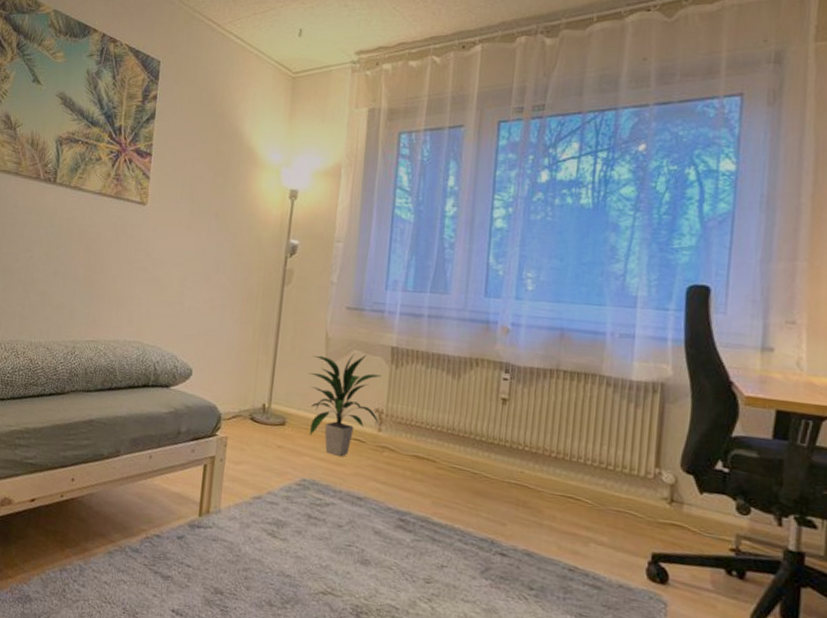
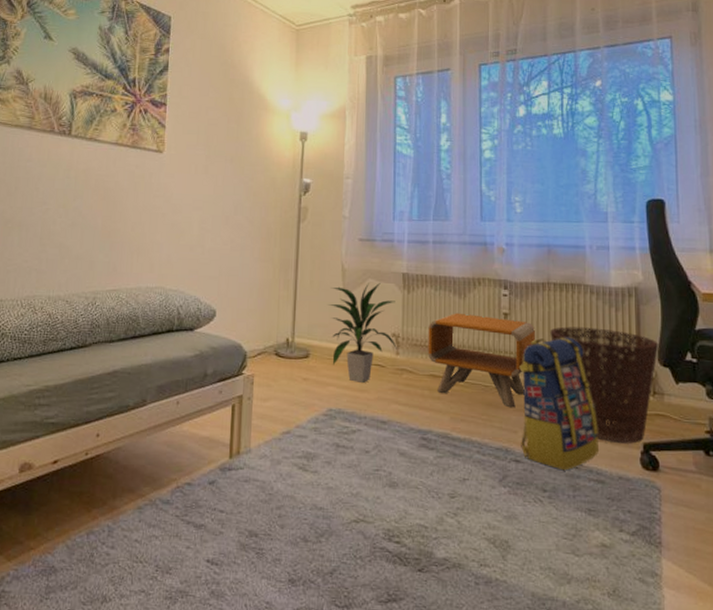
nightstand: none [413,393,538,500] -> present [428,312,536,408]
backpack: none [508,429,600,571] -> present [519,337,599,471]
basket: none [554,419,684,552] -> present [550,326,659,444]

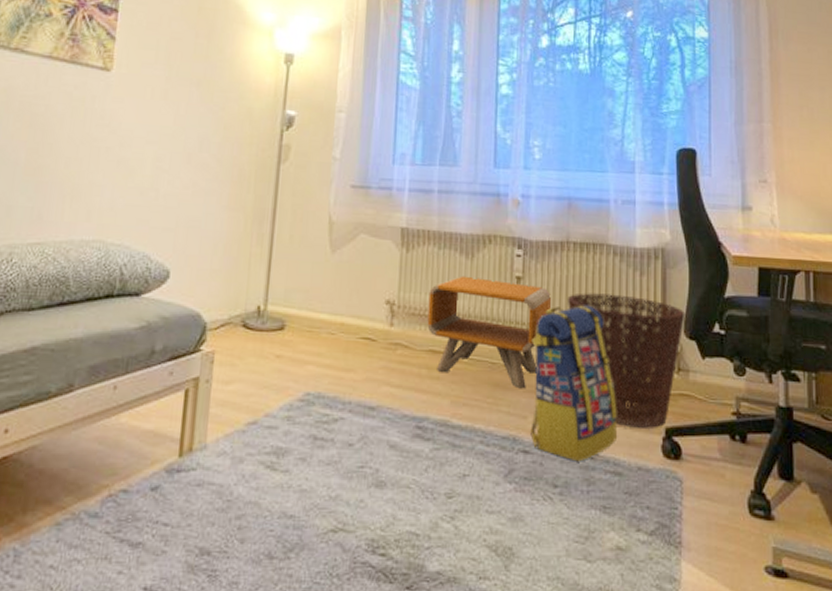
indoor plant: present [328,282,397,384] -> none [310,238,392,362]

